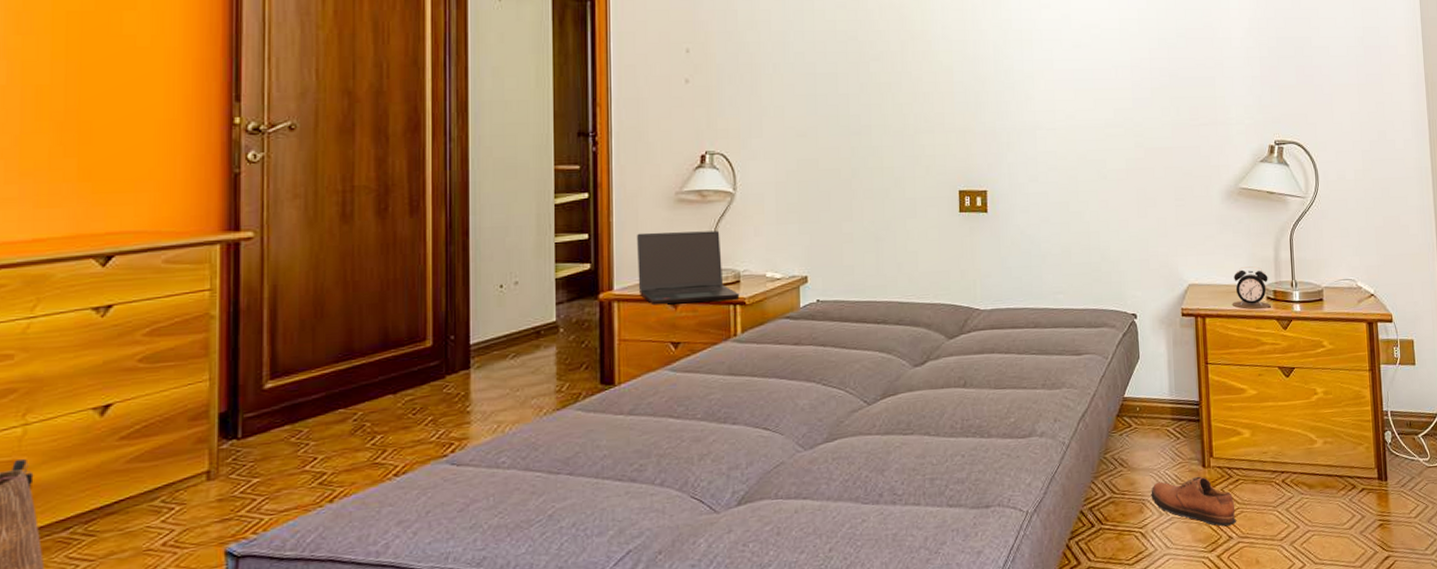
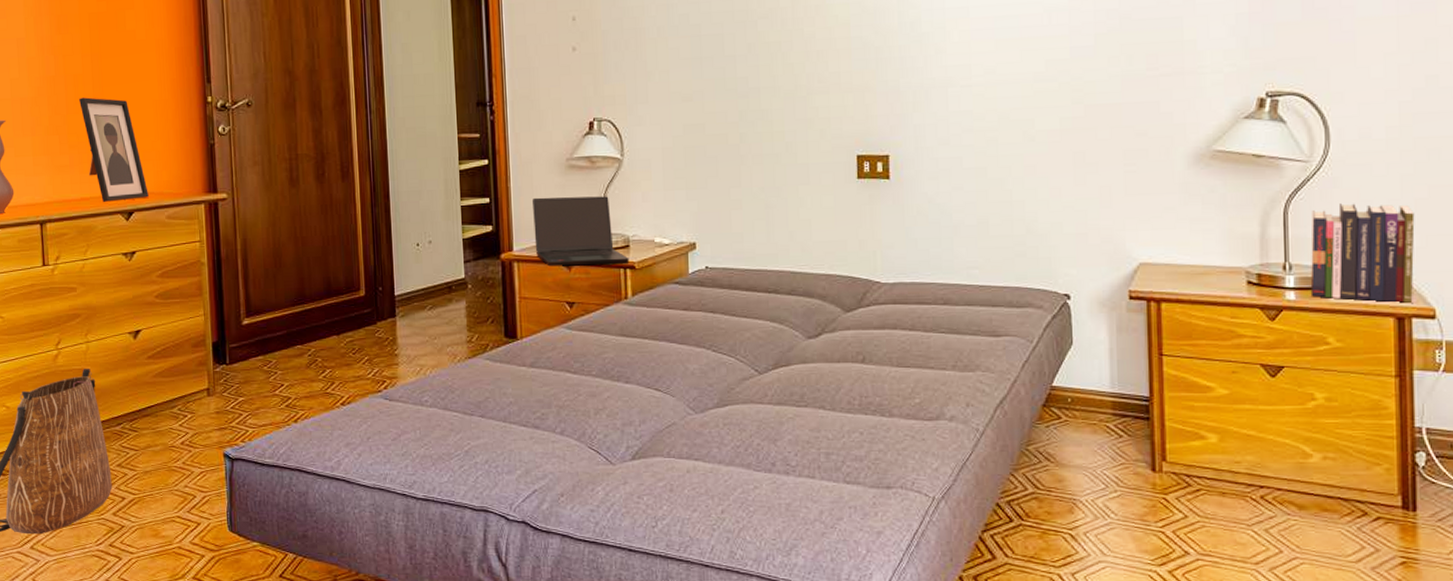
picture frame: none [42,113,139,245] -> present [79,97,149,203]
shoe: present [1151,476,1236,526] -> none [1084,481,1195,540]
alarm clock: present [1232,266,1271,310] -> none [1197,244,1253,296]
books: none [1309,231,1378,311] -> present [1310,203,1415,304]

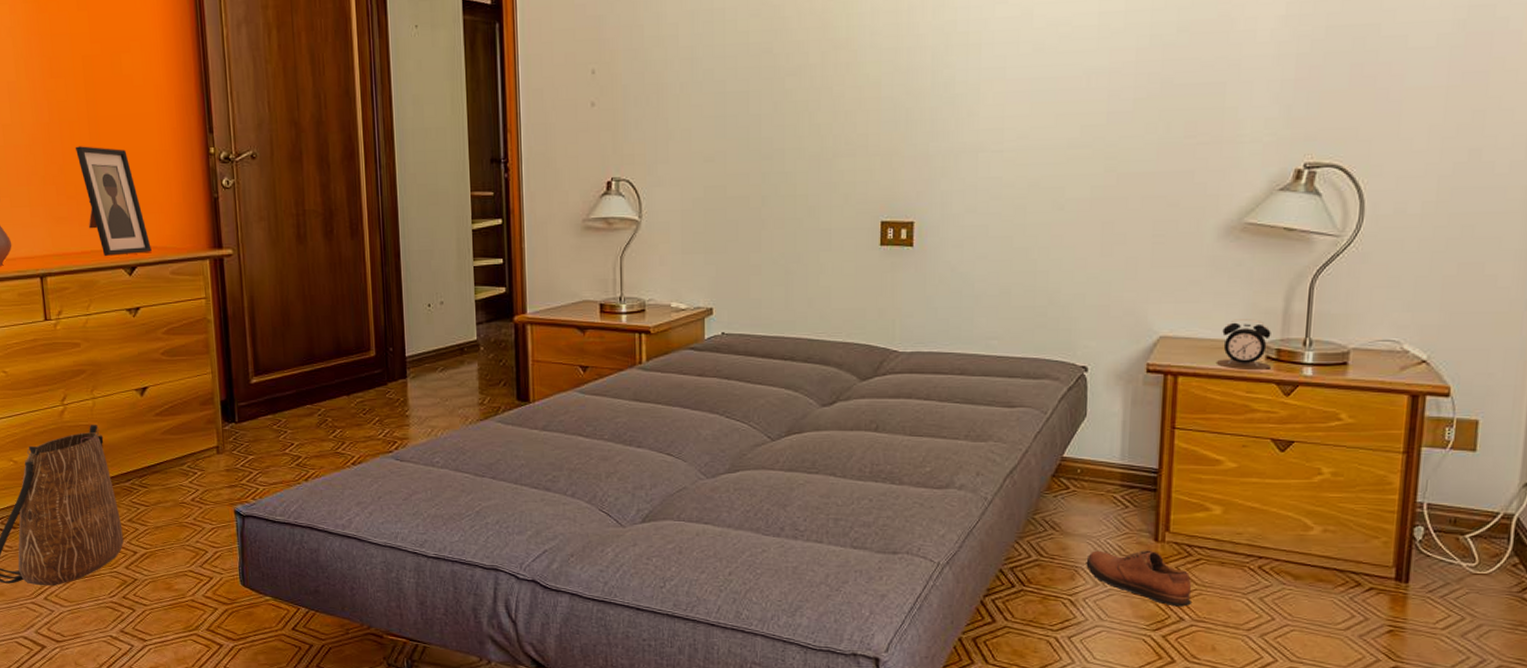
laptop: present [533,196,629,267] -> none [547,259,645,330]
shoe: none [1084,481,1195,540] -> present [1086,550,1192,607]
alarm clock: none [1197,244,1253,296] -> present [1216,319,1271,371]
books: present [1310,203,1415,304] -> none [1328,279,1441,382]

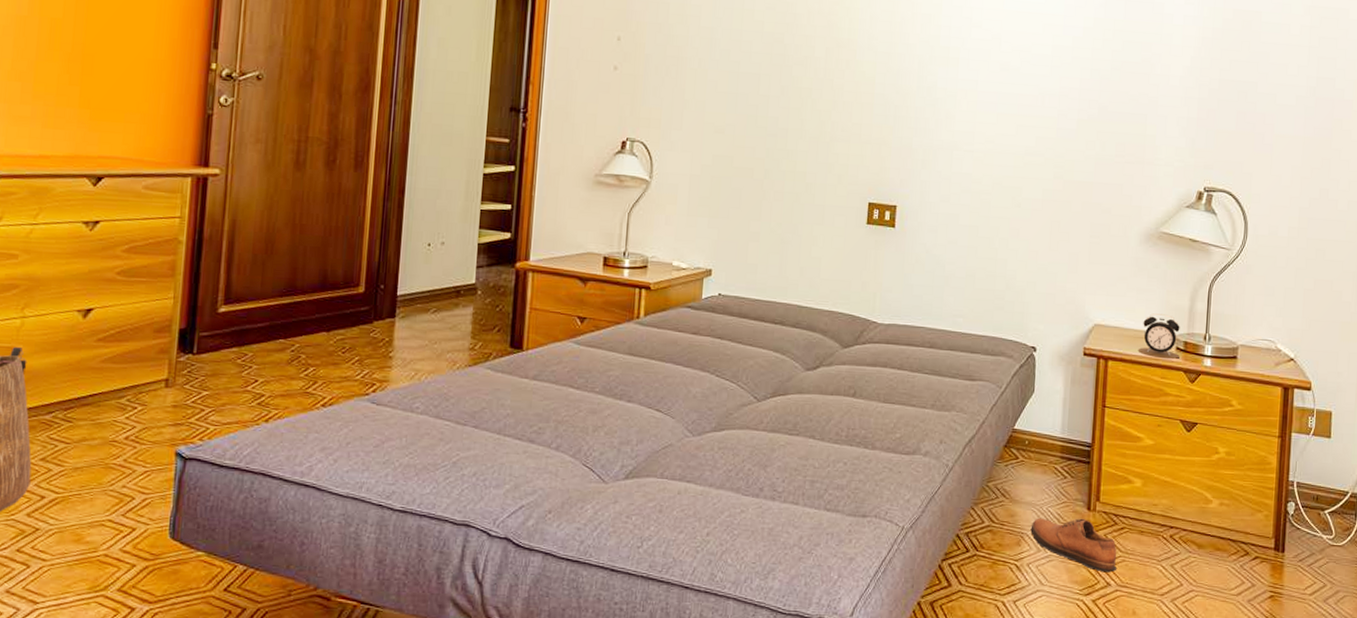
picture frame: present [76,146,152,257] -> none [53,44,126,164]

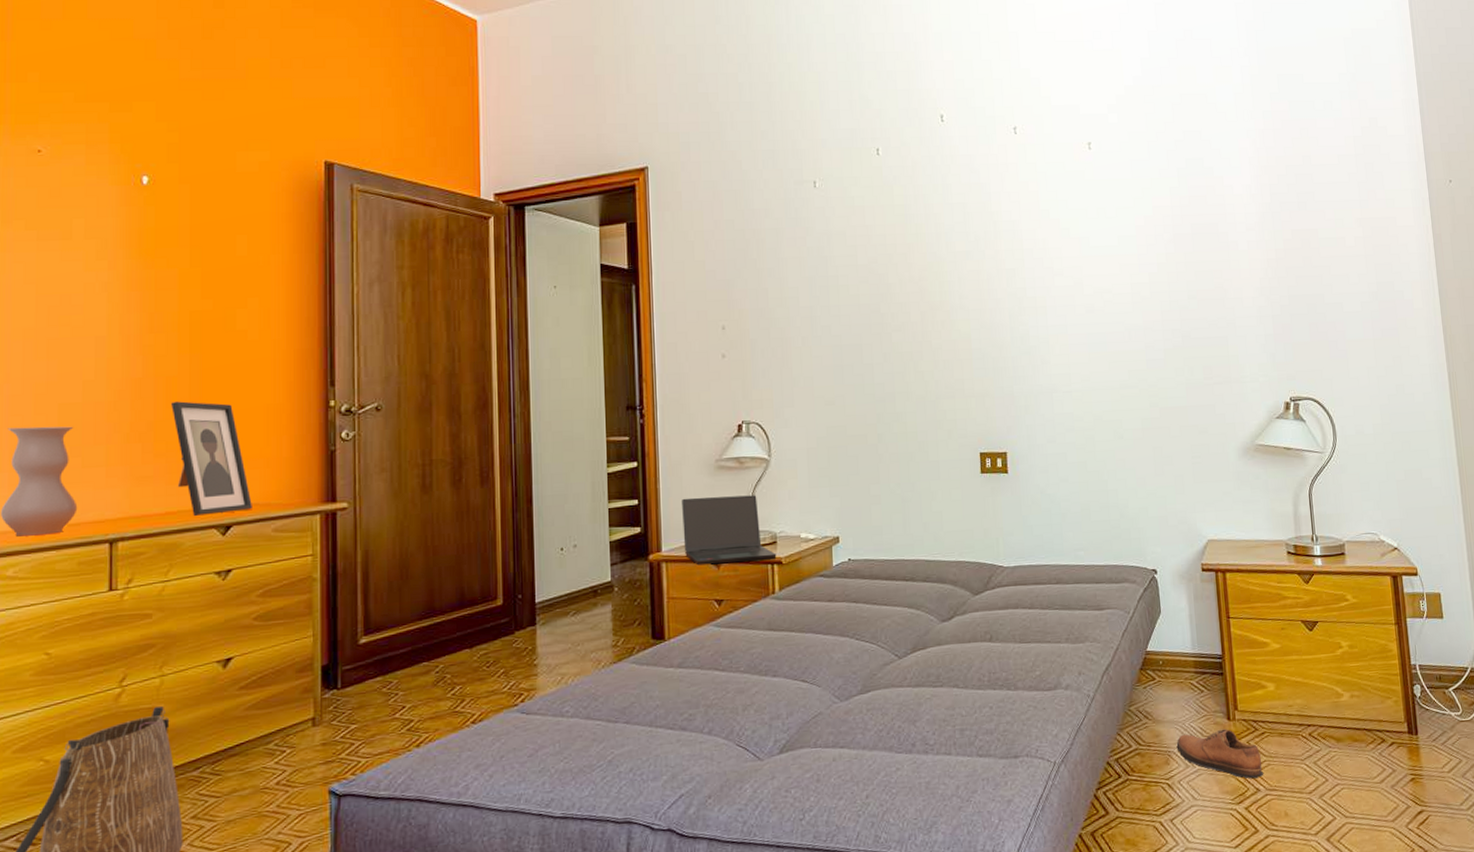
picture frame: none [53,44,126,164] -> present [171,401,252,517]
laptop: none [552,209,646,283] -> present [682,495,777,566]
alarm clock: present [1138,313,1180,360] -> none [1252,521,1292,565]

